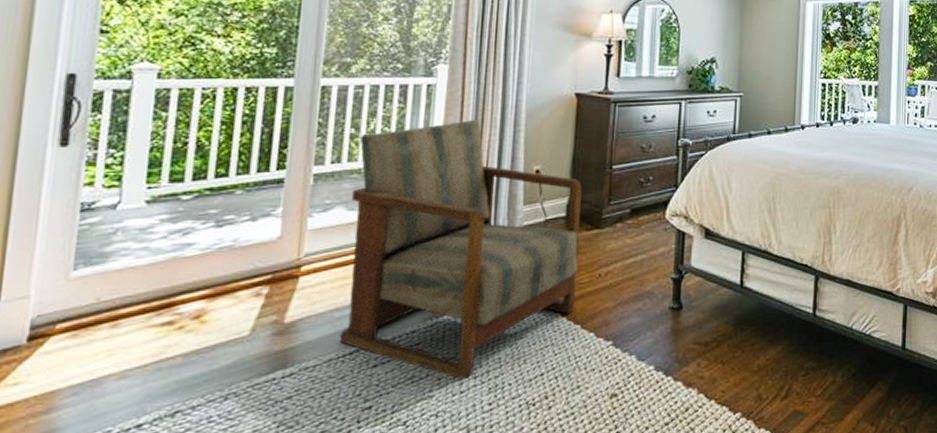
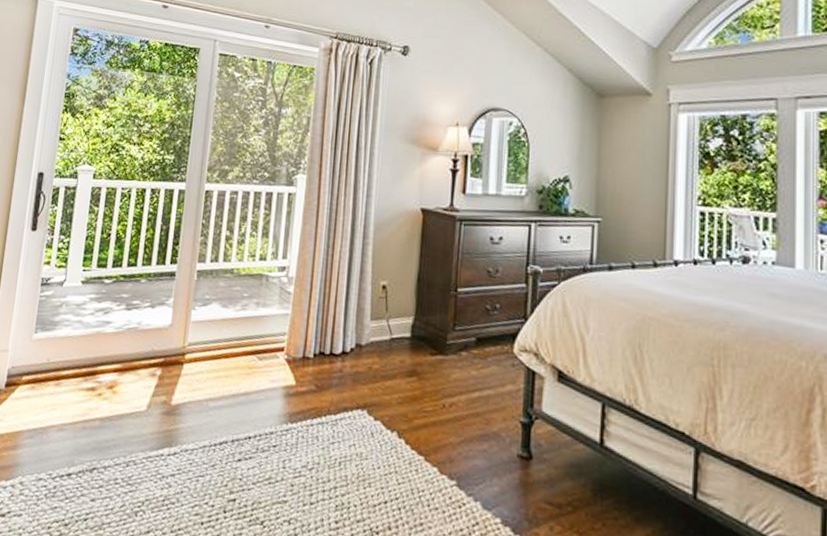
armchair: present [339,119,582,380] -> none [212,229,427,492]

